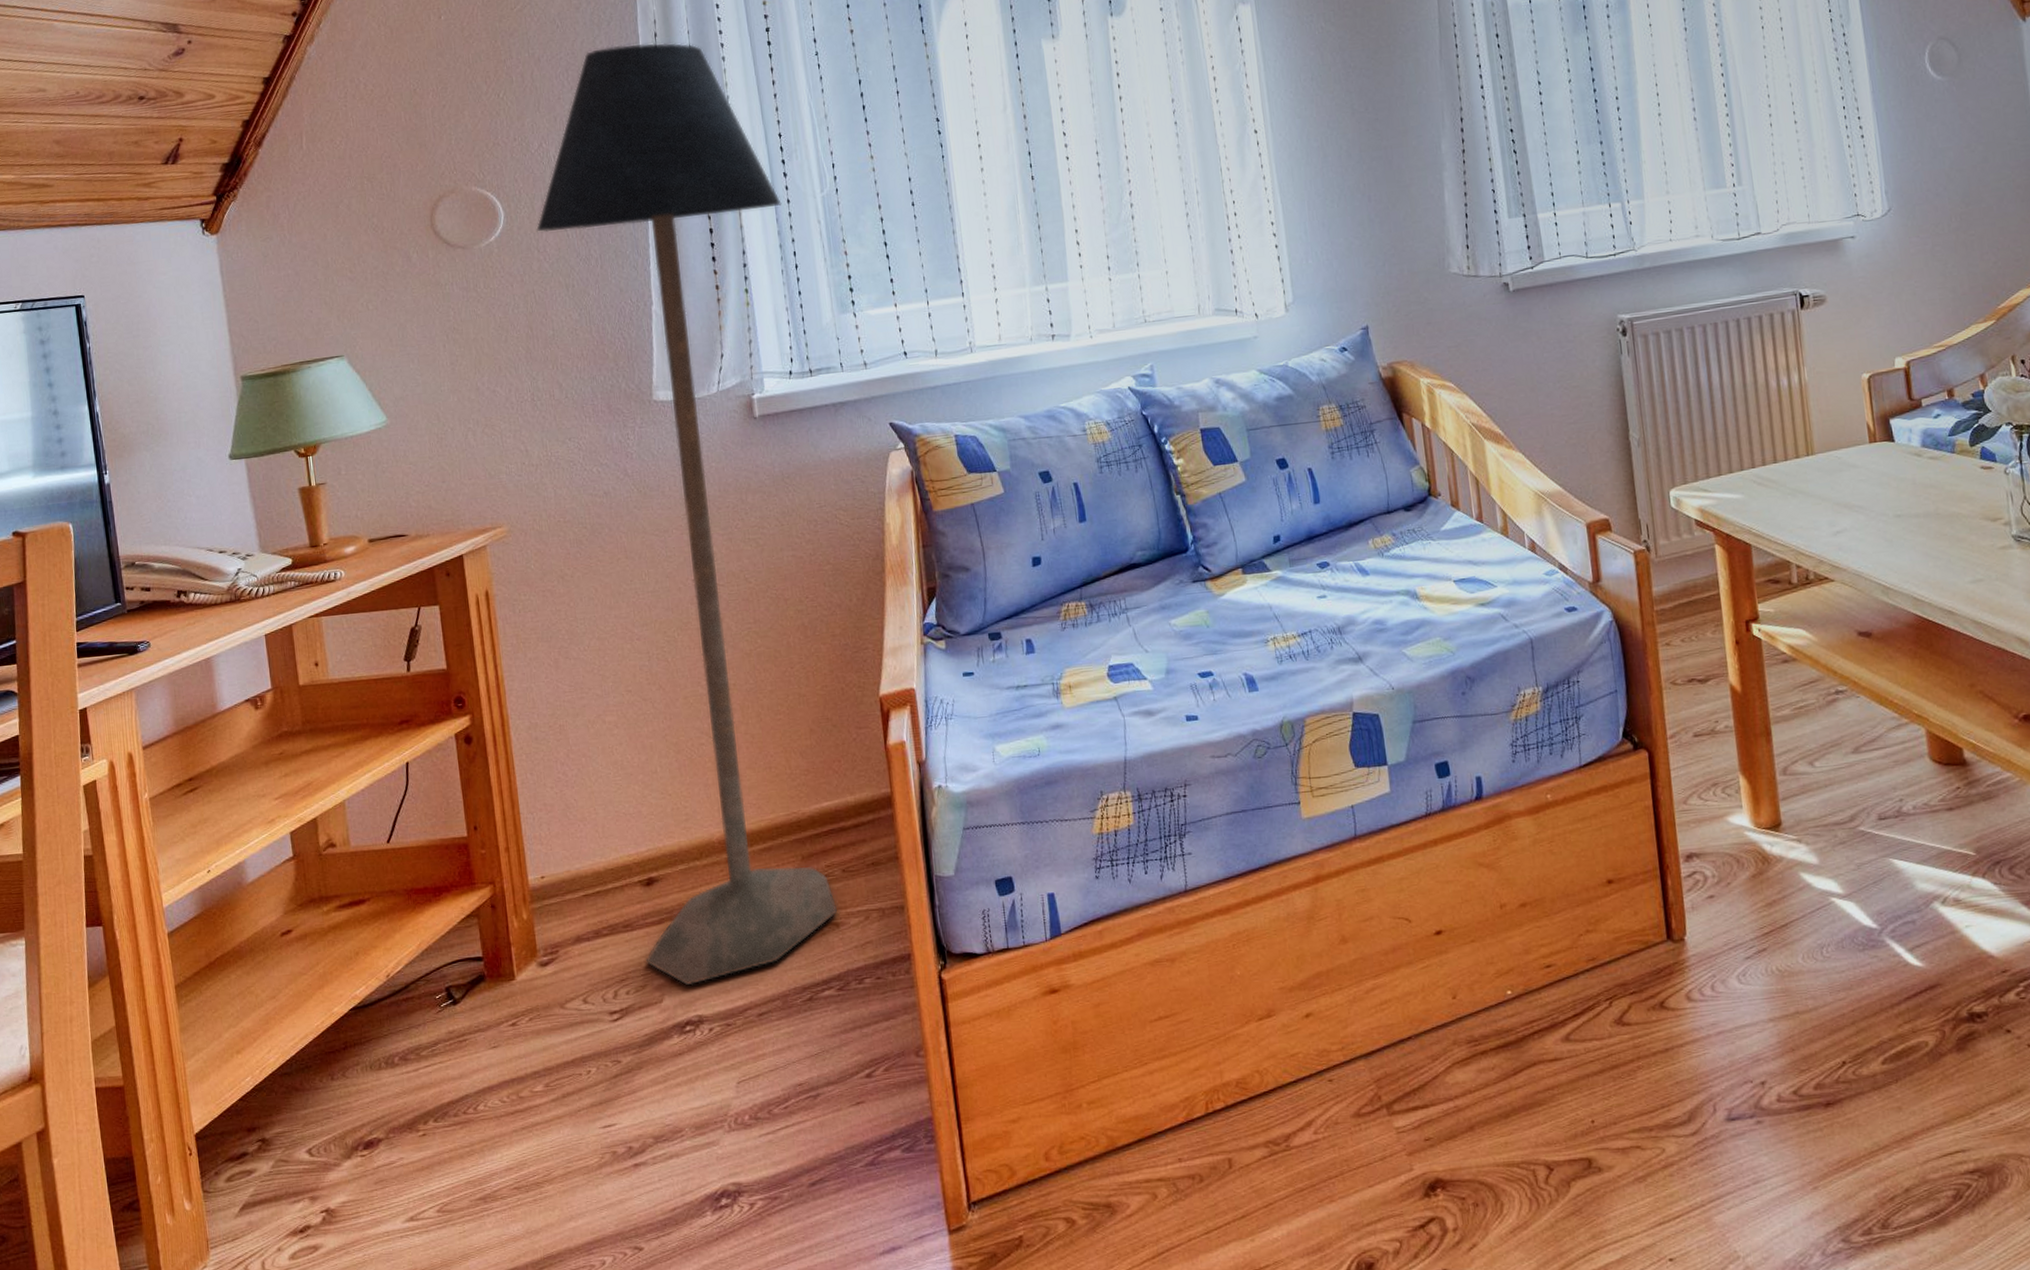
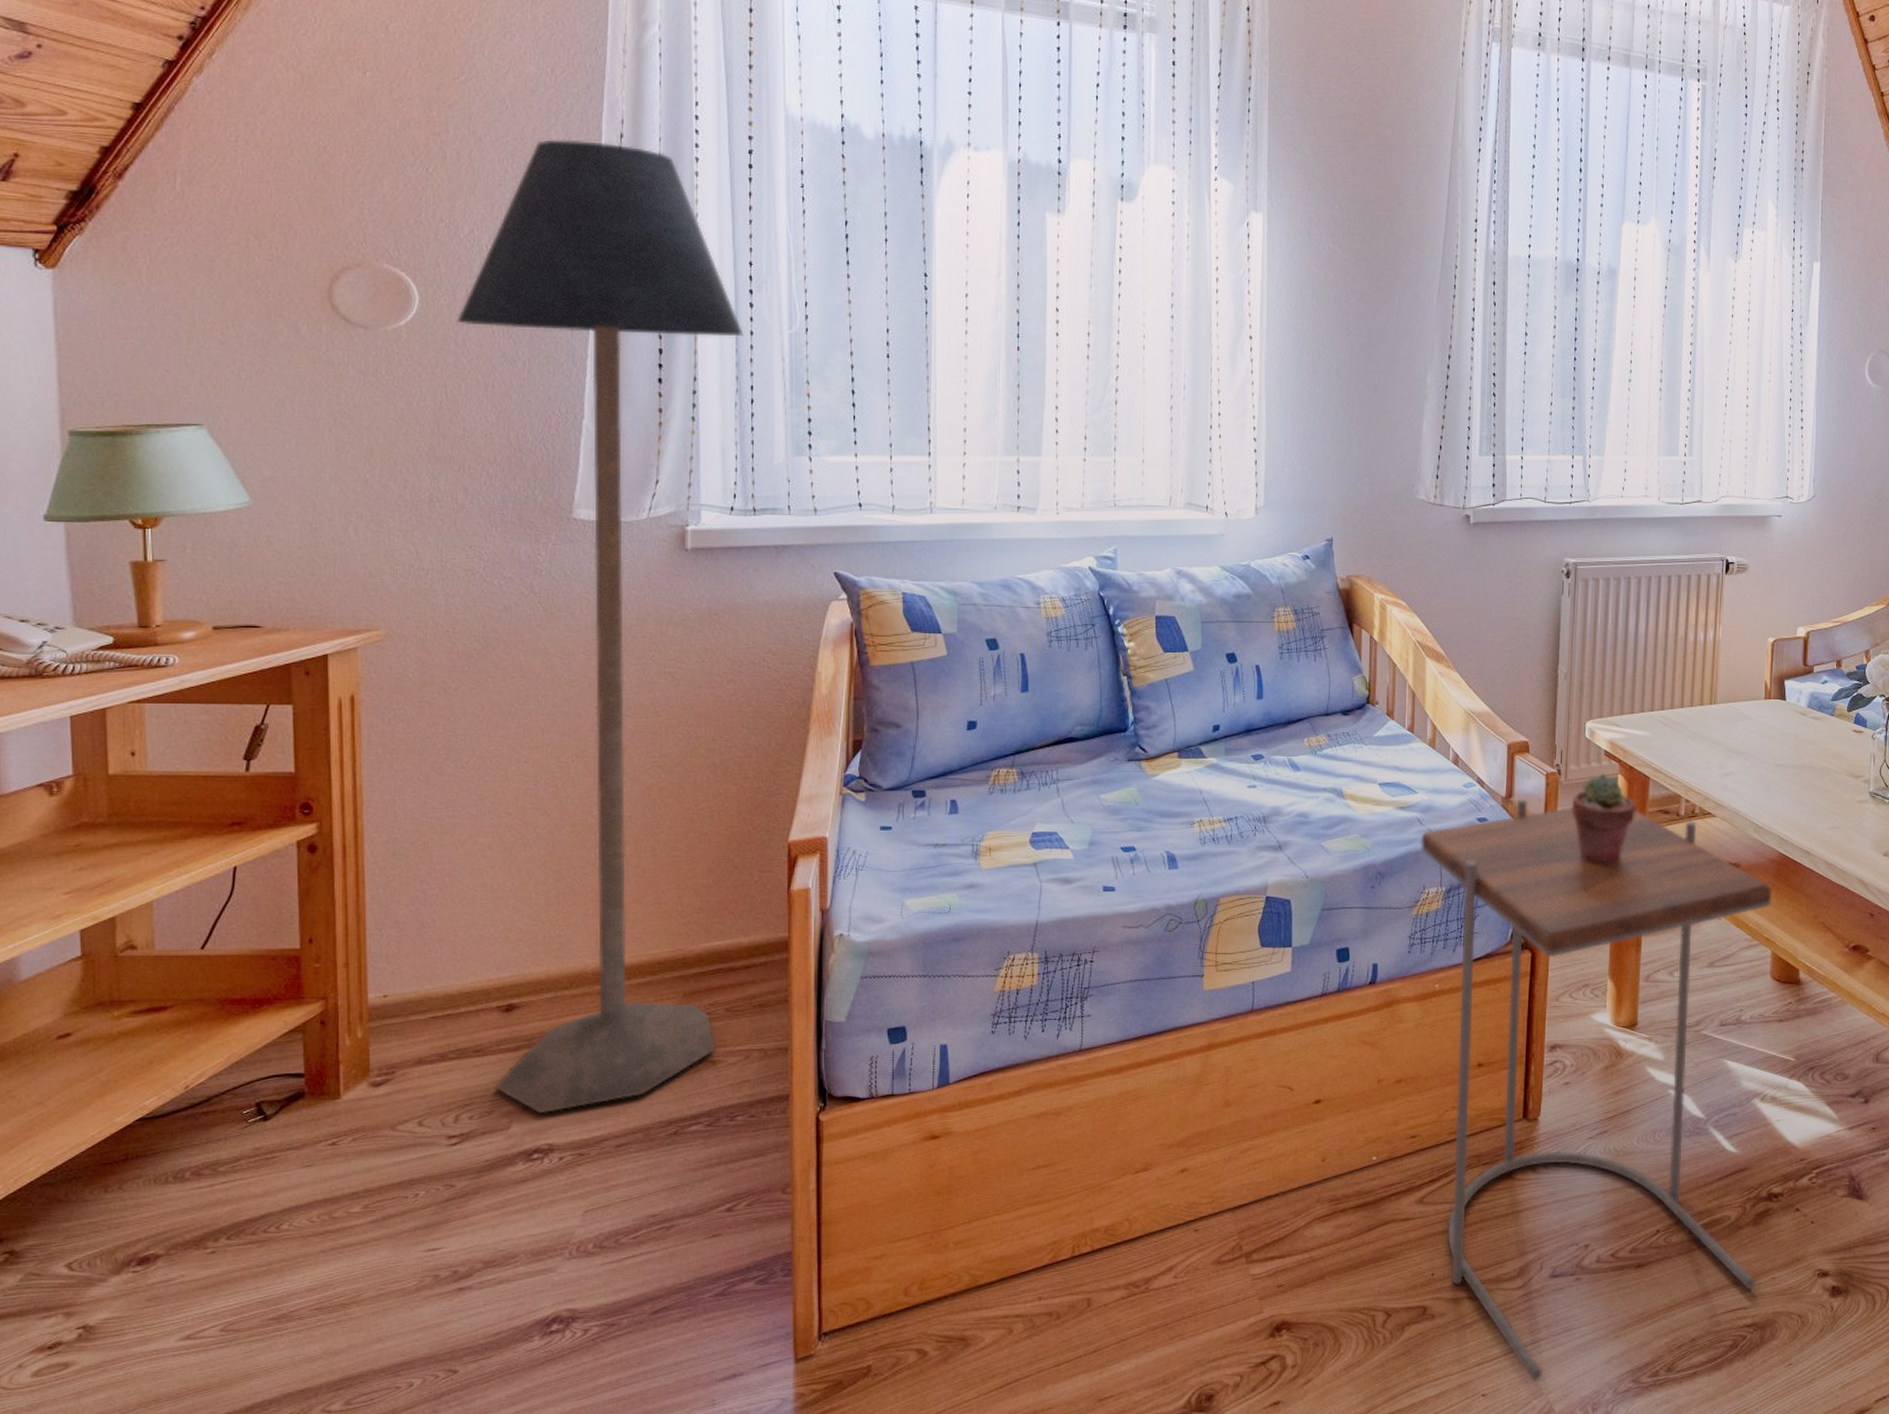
side table: none [1507,581,1973,1243] -> present [1421,798,1773,1382]
potted succulent: none [1666,545,1743,649] -> present [1570,773,1638,866]

